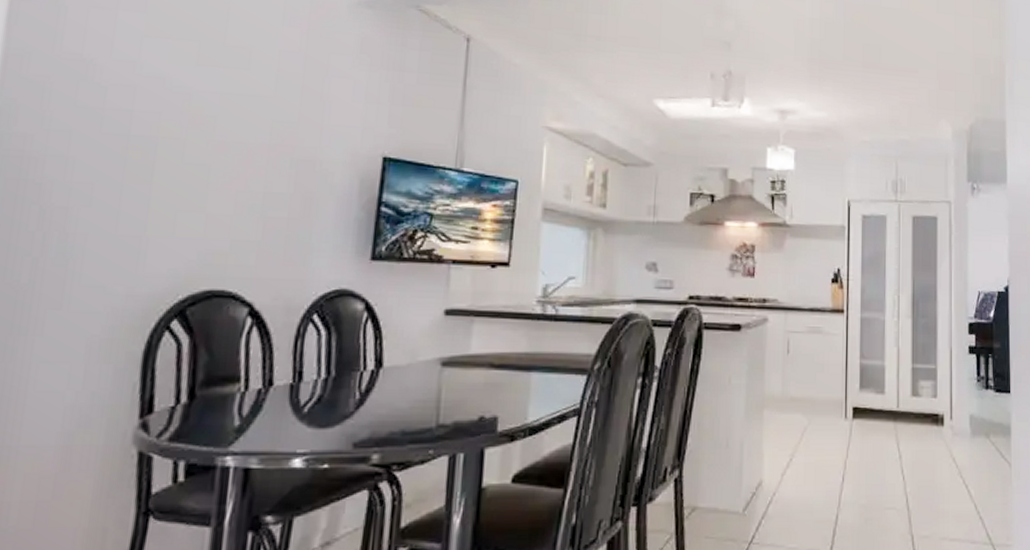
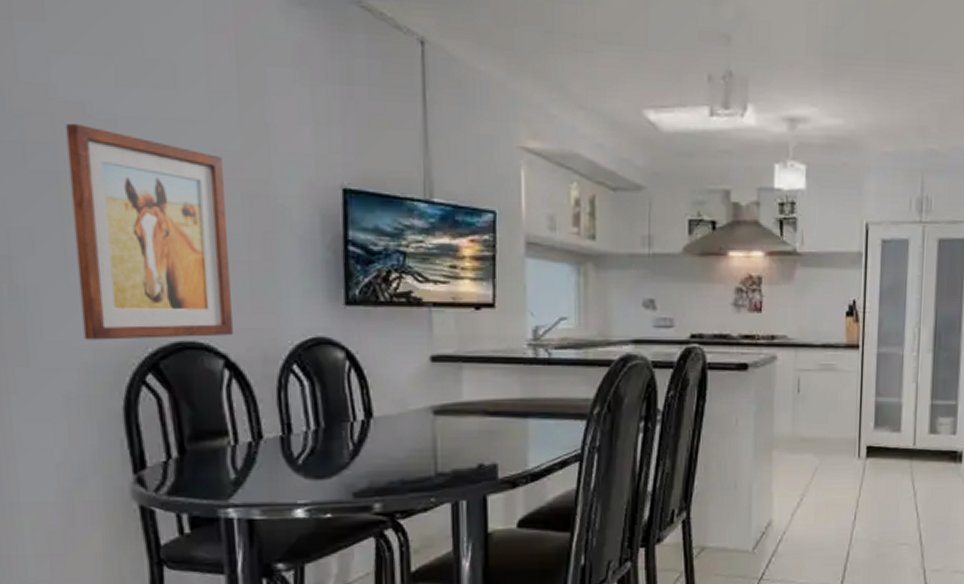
wall art: none [120,94,279,287] -> present [65,123,233,340]

